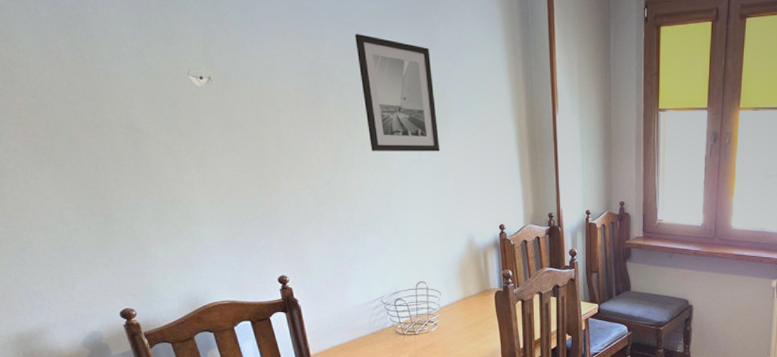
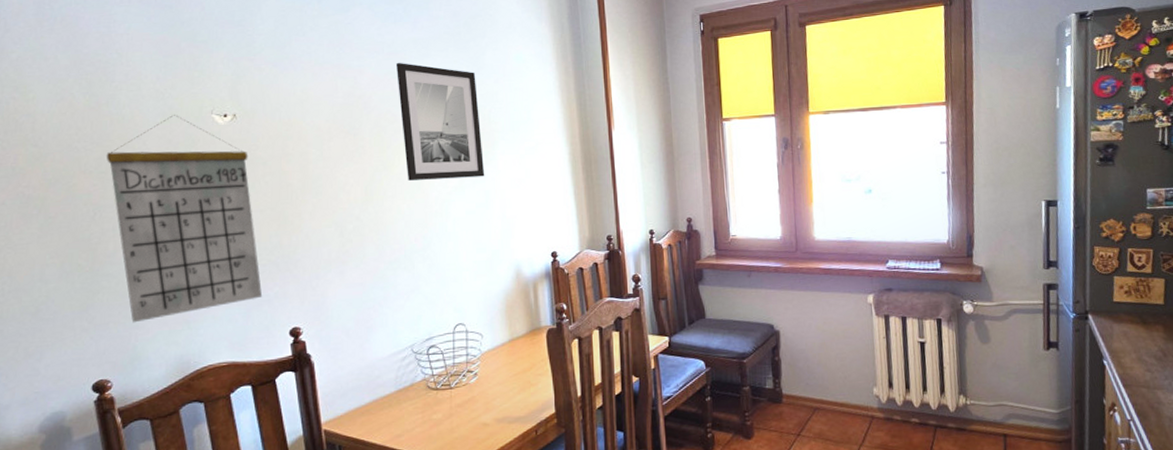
calendar: none [98,74,252,263] -> present [106,115,263,323]

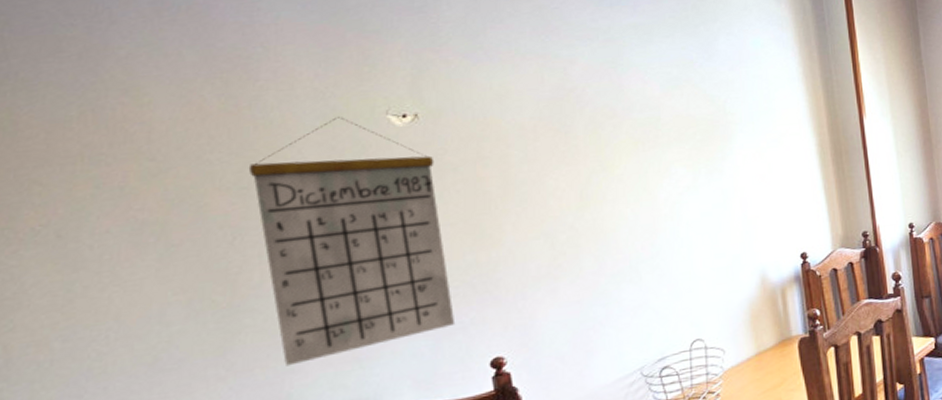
wall art: present [397,63,485,181] -> none [614,51,722,182]

